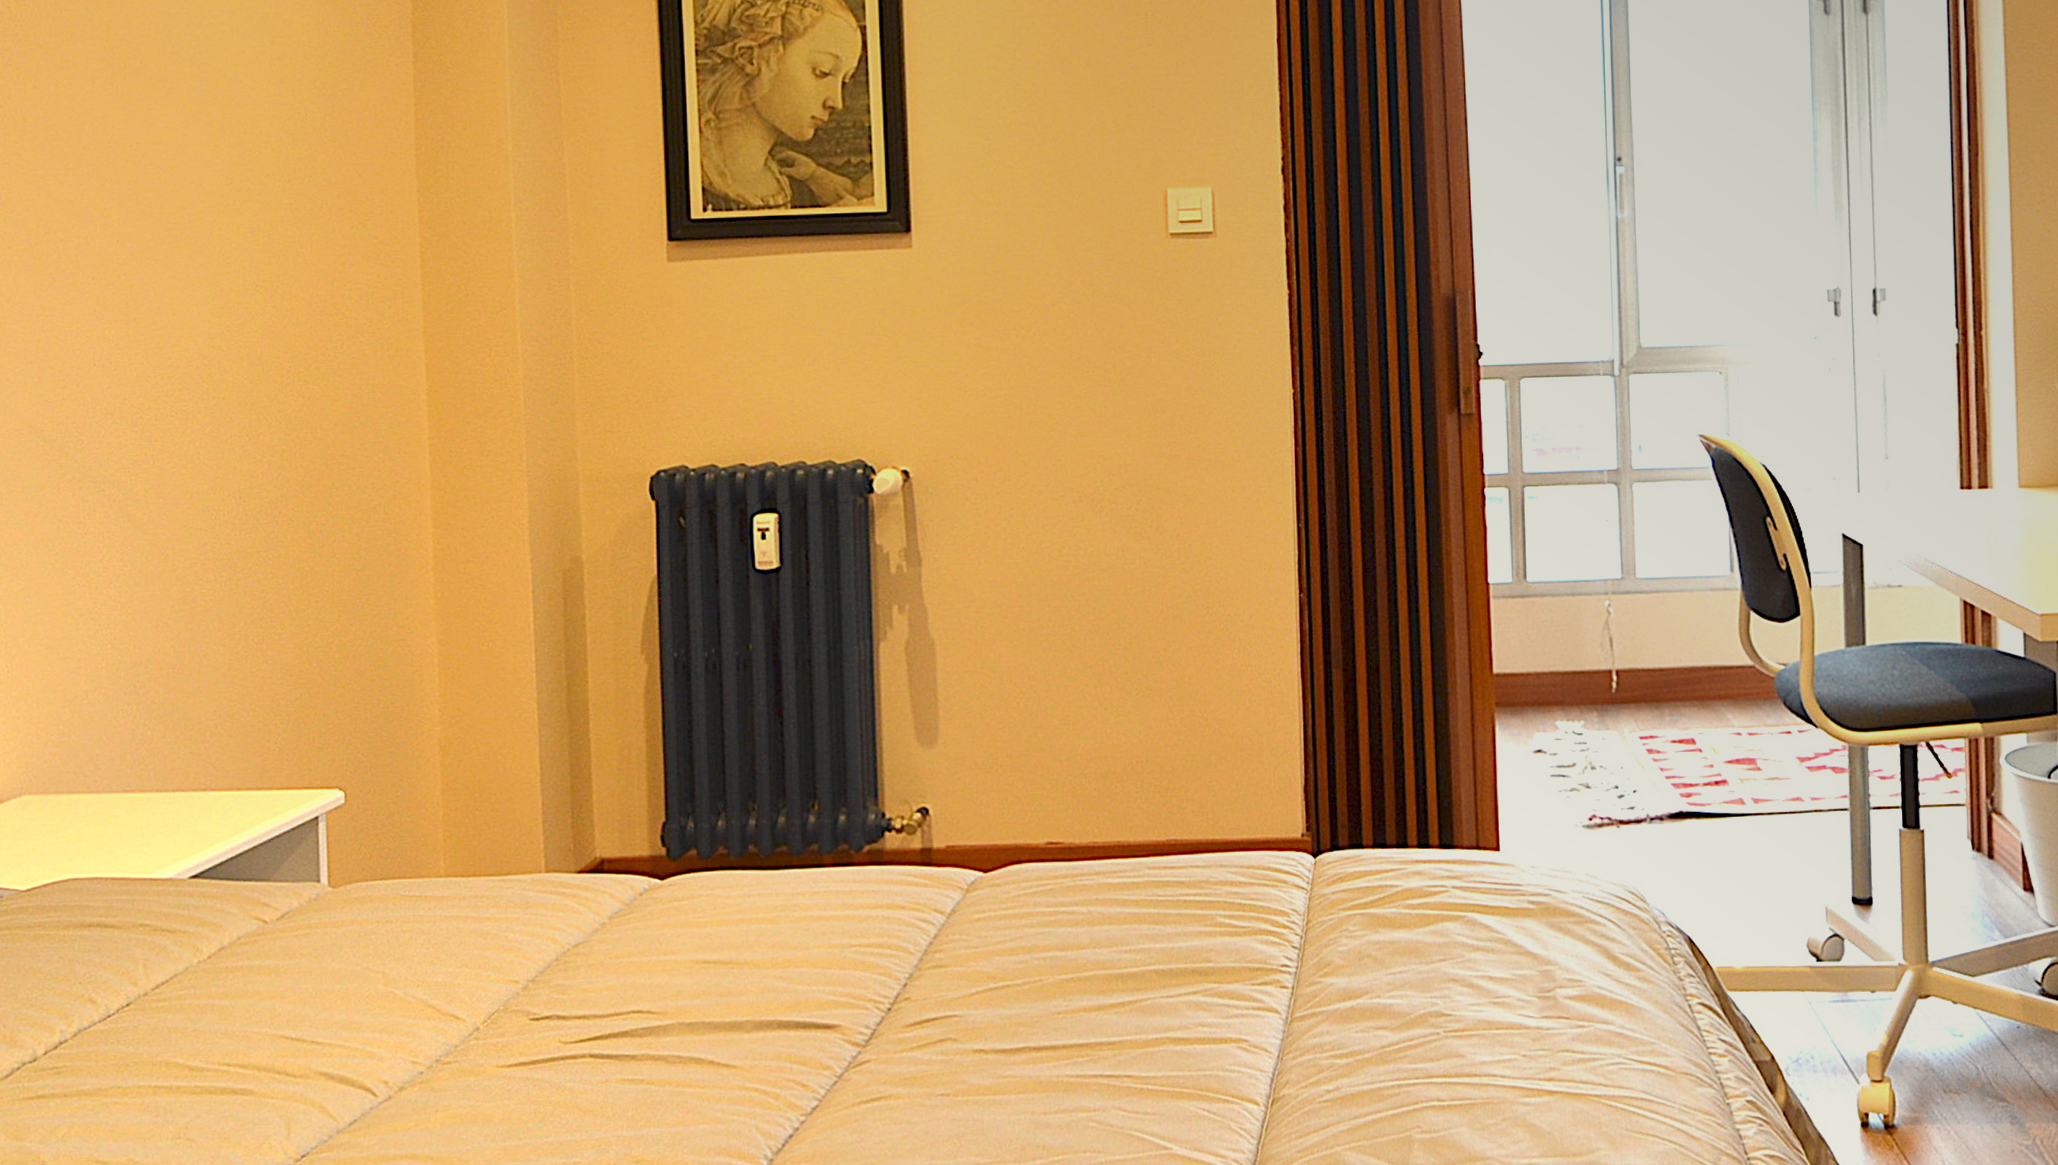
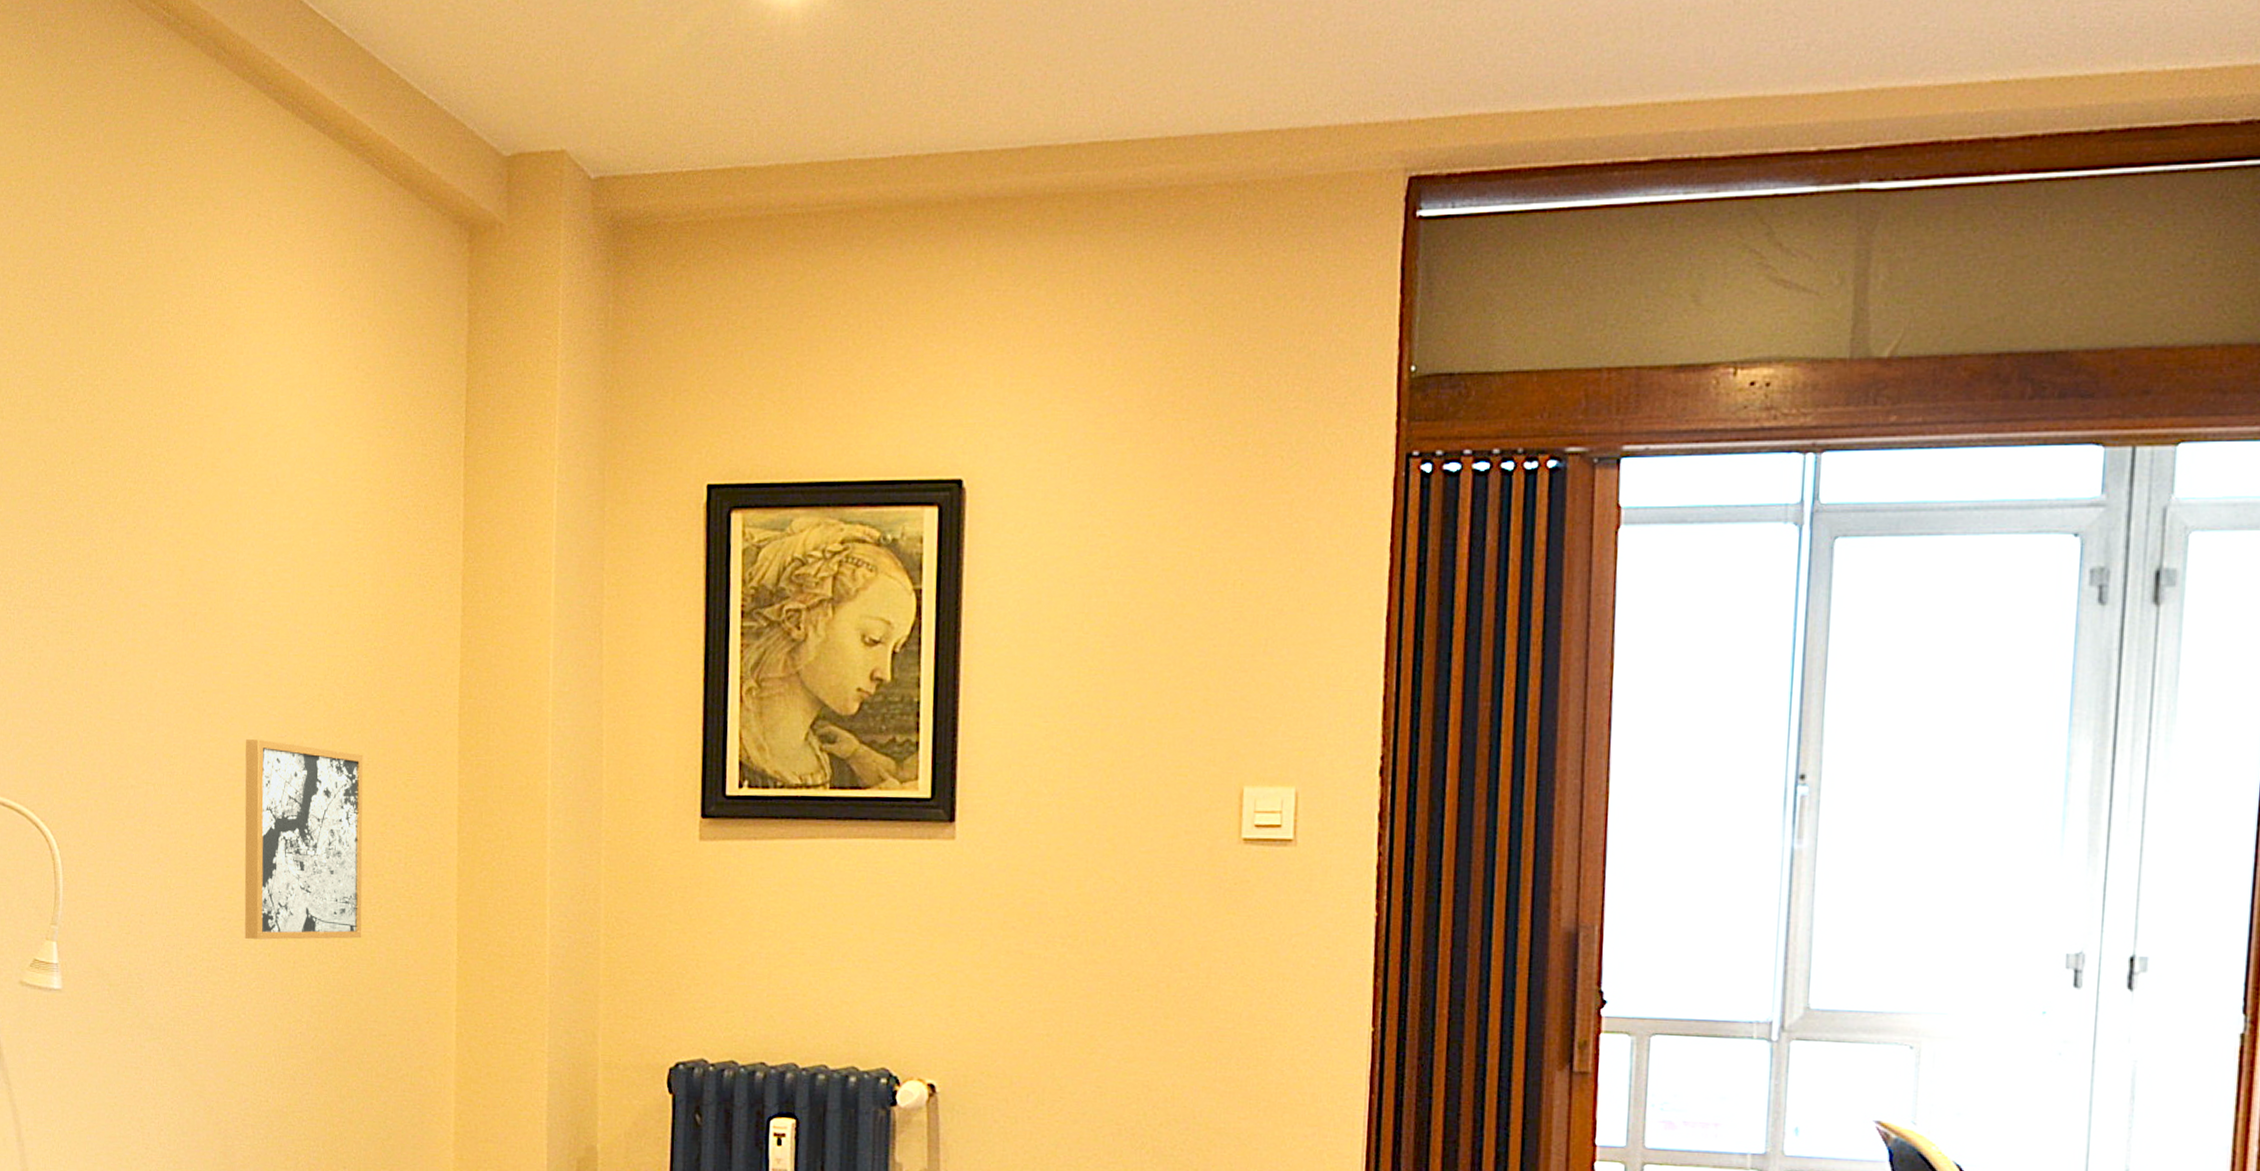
wall art: none [186,187,324,384] -> present [244,738,363,940]

